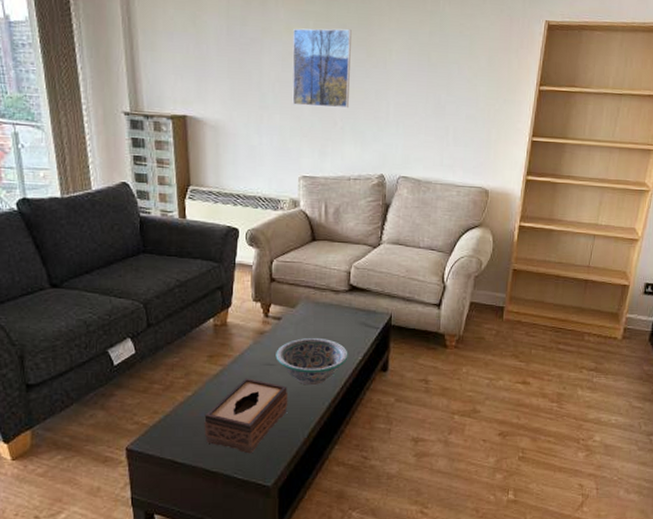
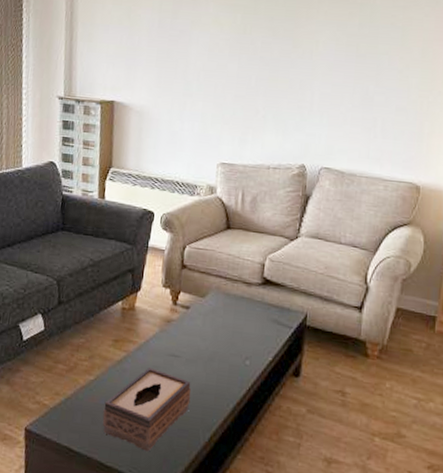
decorative bowl: present [276,337,348,386] -> none [181,330,258,384]
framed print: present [292,28,352,109] -> none [215,21,279,98]

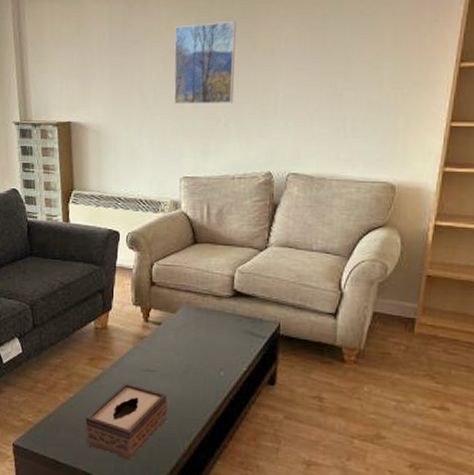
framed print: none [215,21,279,98] -> present [173,21,236,104]

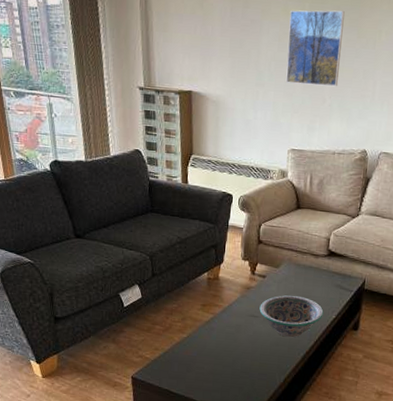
tissue box: present [84,383,168,461] -> none [195,326,269,392]
decorative bowl: none [155,344,232,396] -> present [259,295,324,338]

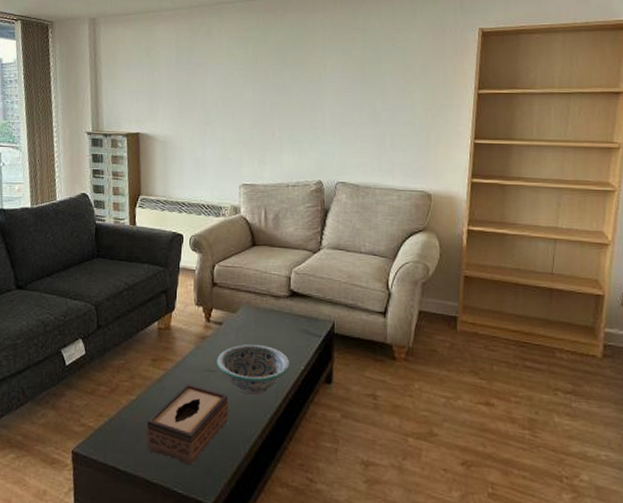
tissue box: none [195,326,269,392] -> present [146,384,229,466]
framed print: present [285,10,345,87] -> none [233,50,288,120]

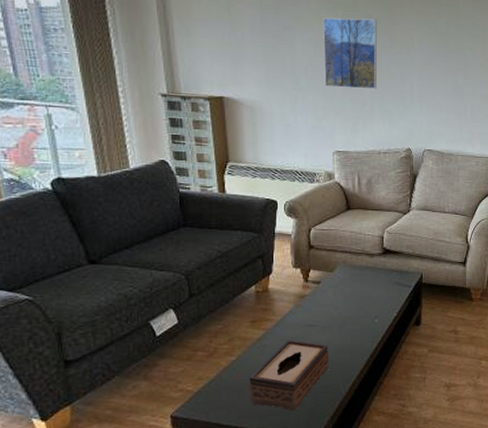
decorative bowl: present [217,344,290,396] -> none [316,298,384,343]
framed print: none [233,50,288,120] -> present [323,17,377,90]

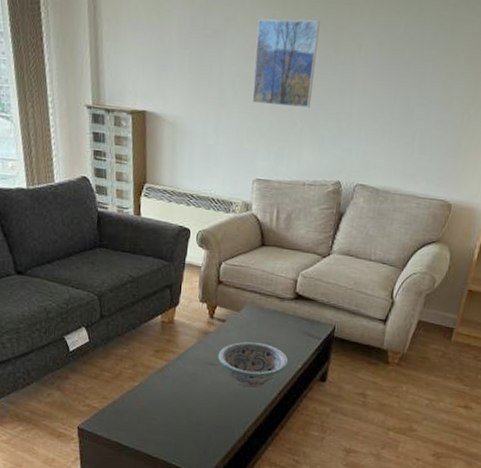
tissue box: present [249,340,330,411] -> none [147,374,228,445]
decorative bowl: none [316,298,384,343] -> present [218,341,289,389]

